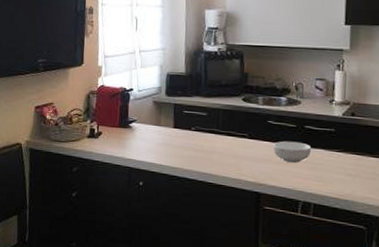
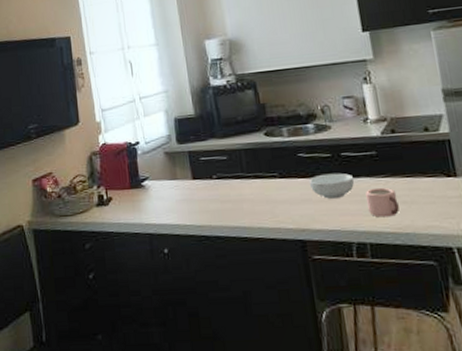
mug: none [318,159,345,185] -> present [365,187,400,218]

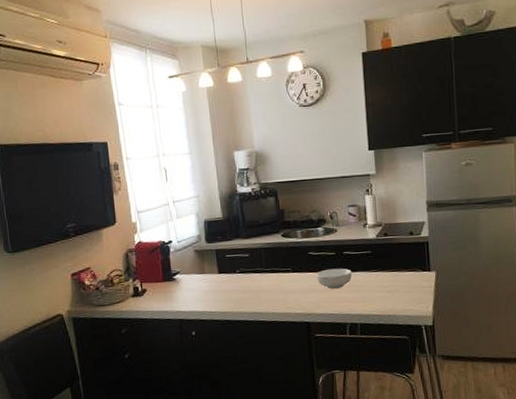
mug: present [365,187,400,218] -> none [360,279,385,303]

